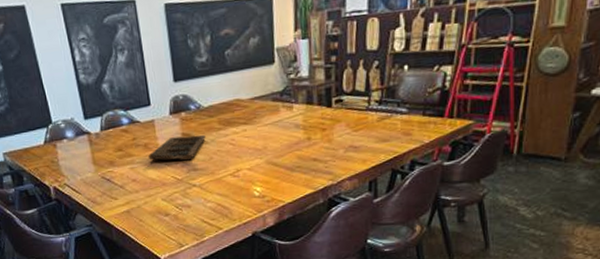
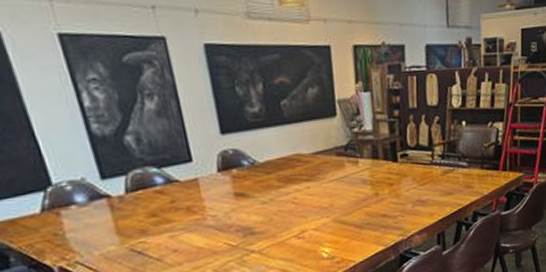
decorative tray: present [148,134,206,161] -> none [193,193,263,226]

